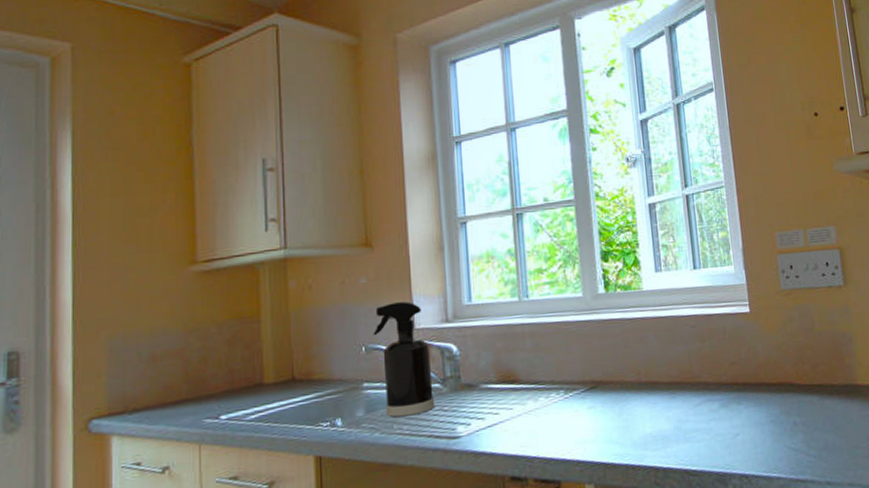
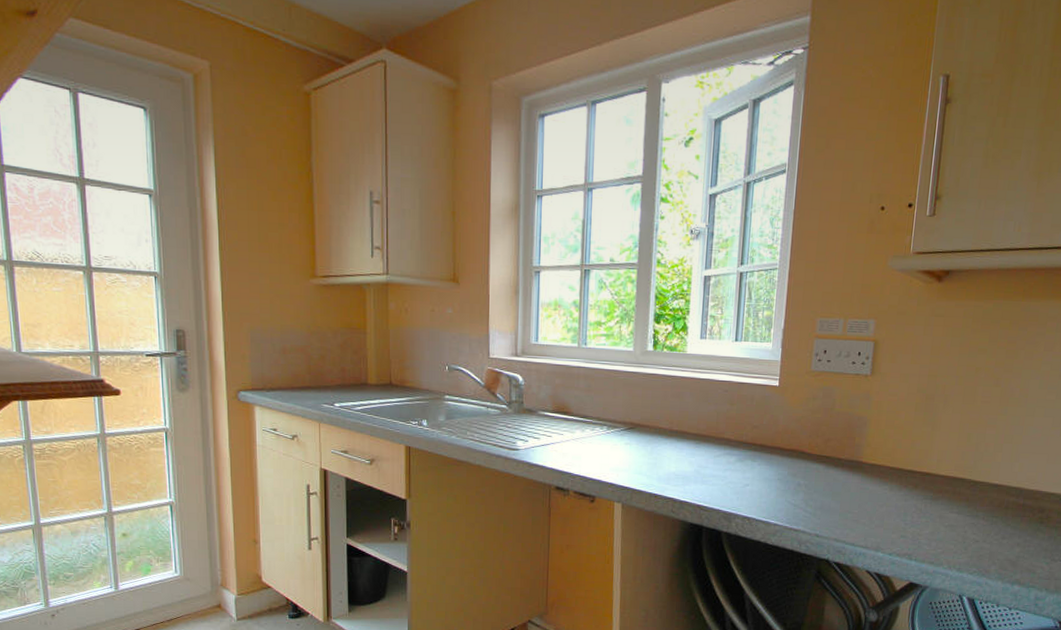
spray bottle: present [373,302,435,417] -> none [455,333,501,427]

